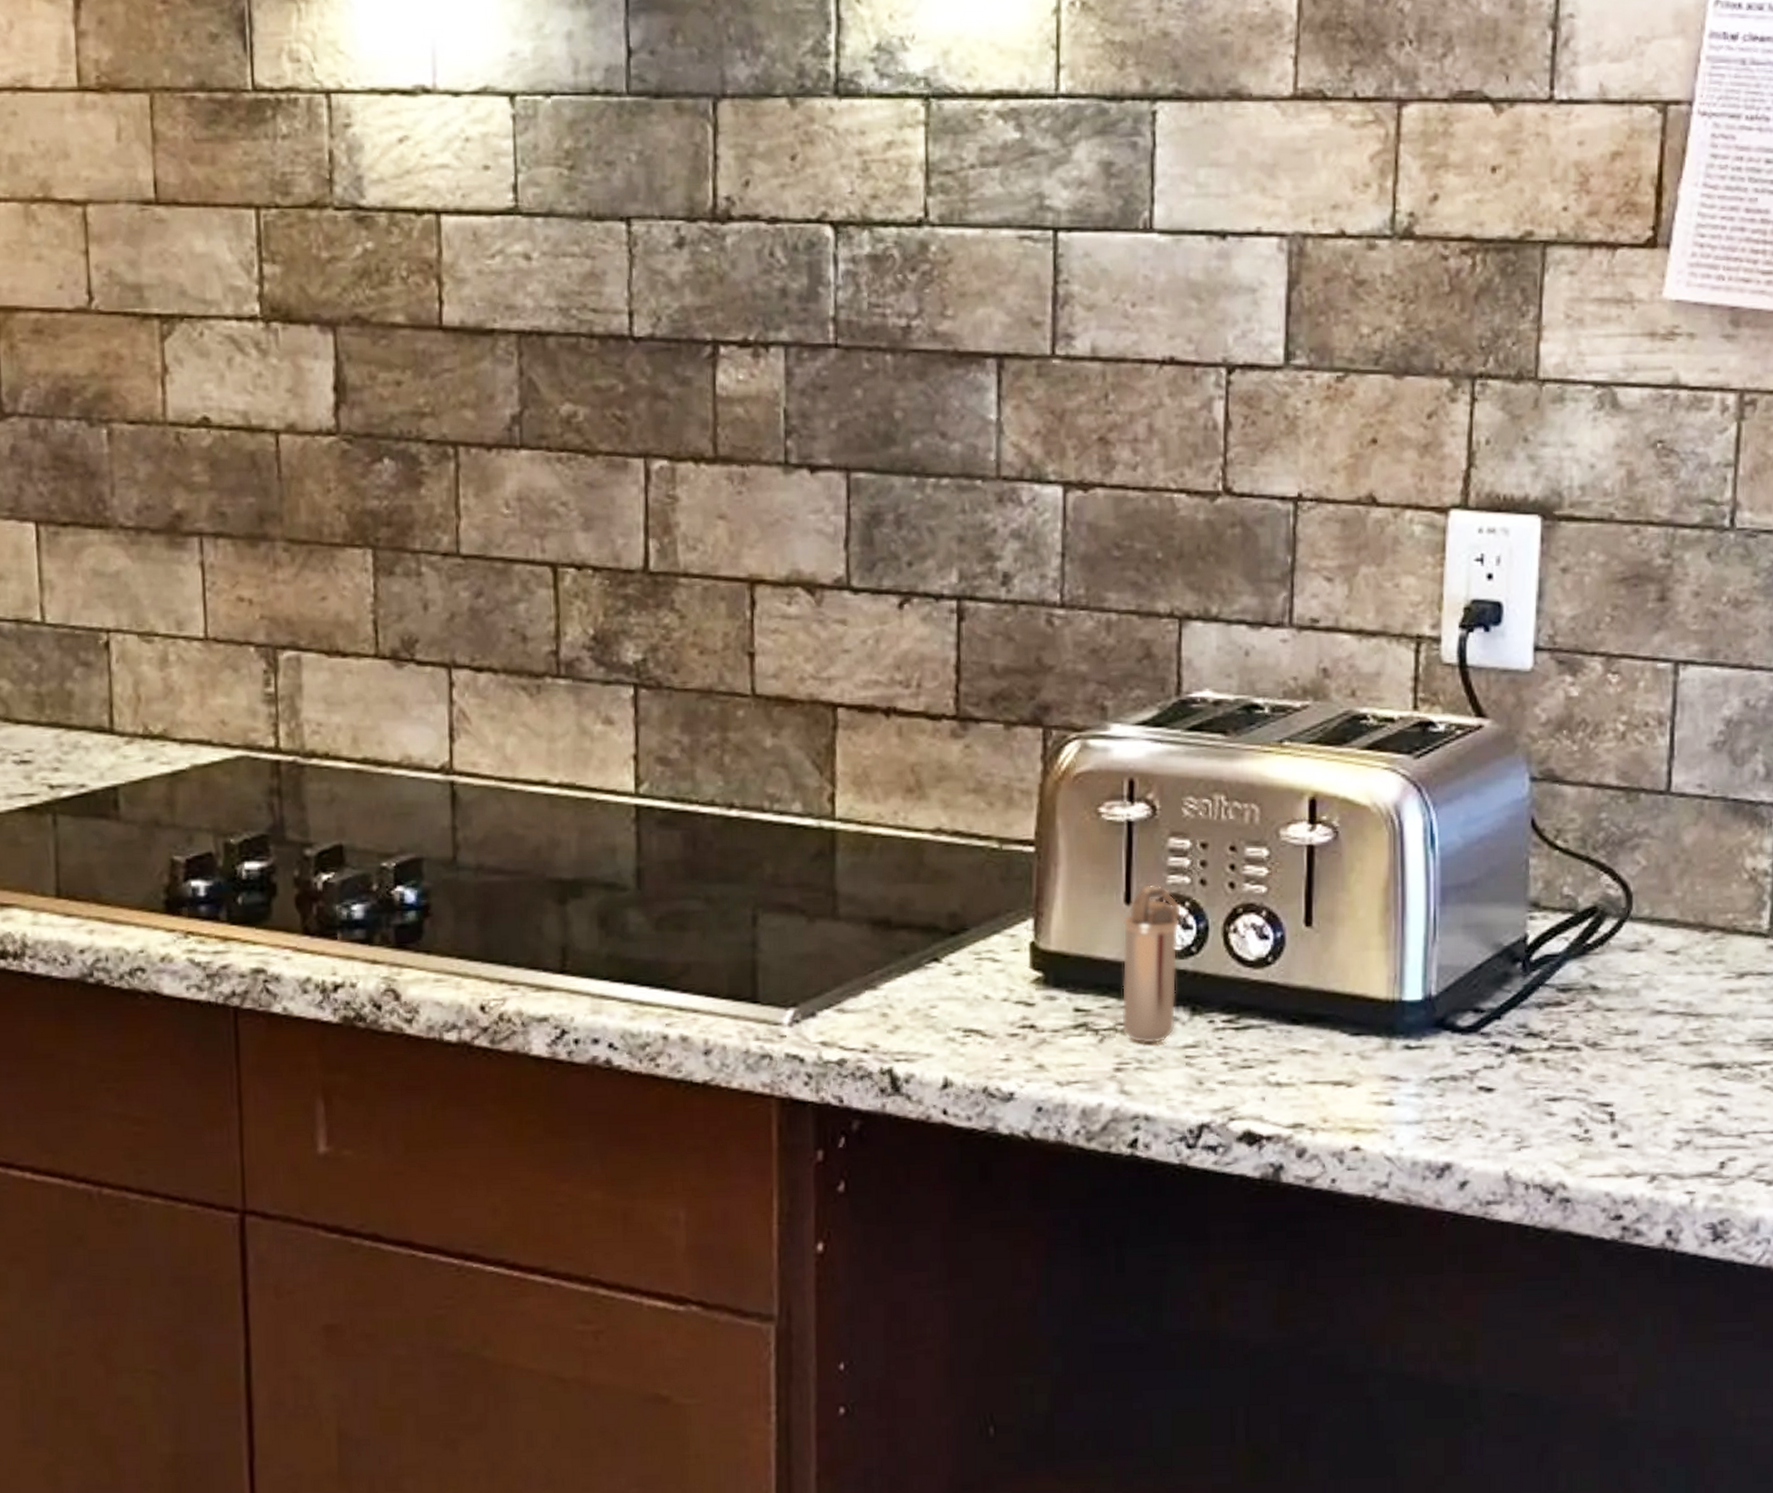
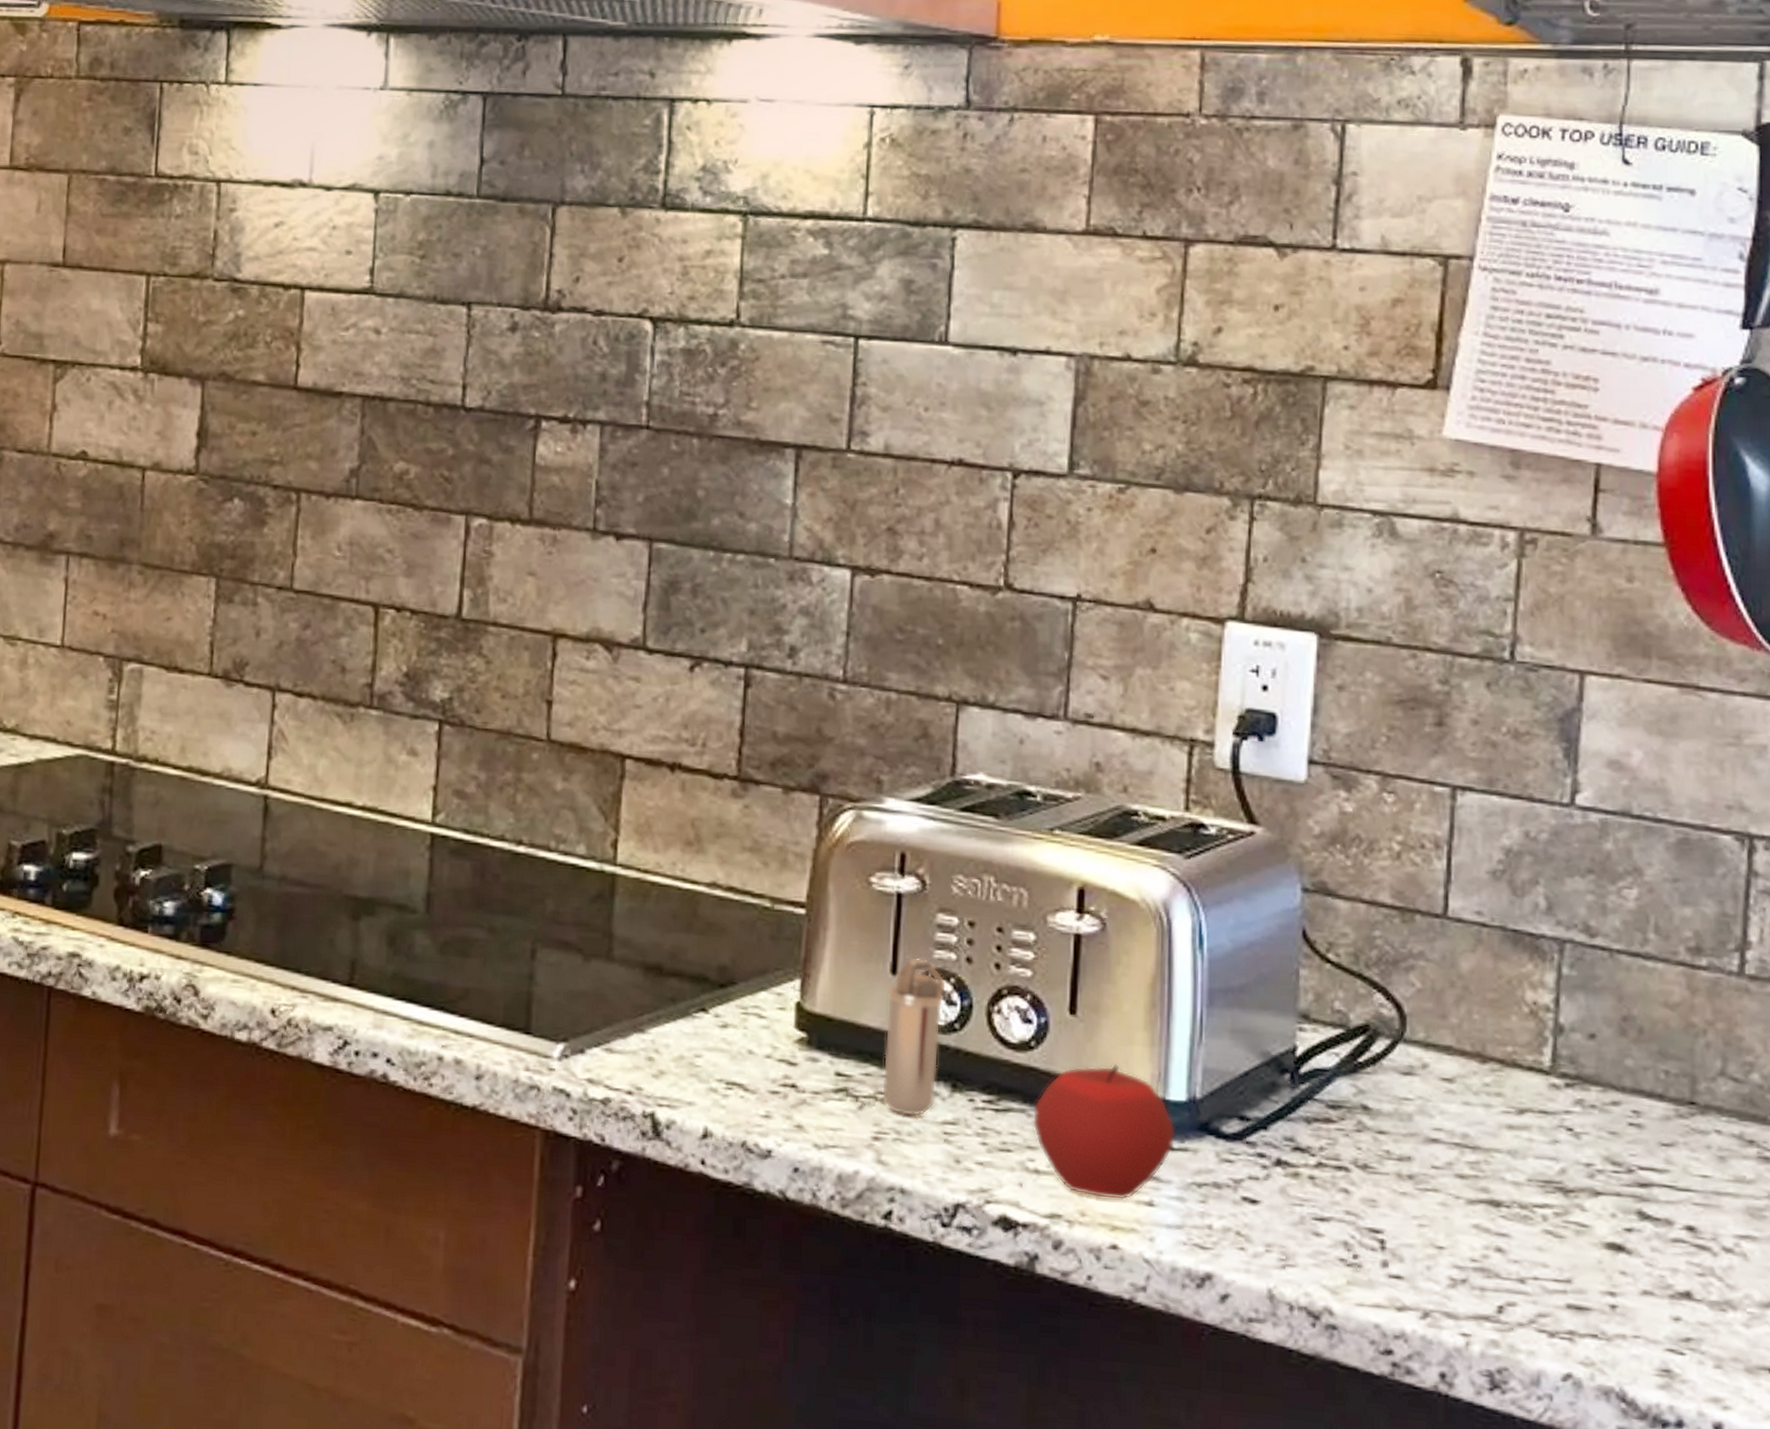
apple: none [1272,971,1412,1104] -> present [1032,1064,1175,1201]

